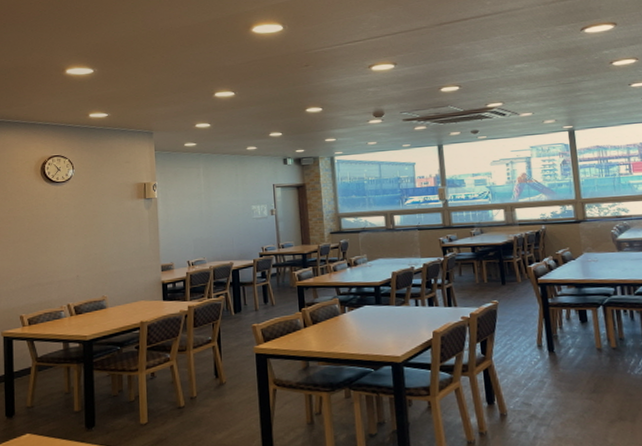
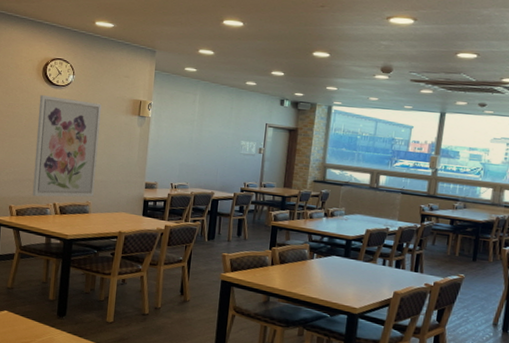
wall art: none [40,193,109,302] -> present [32,95,101,197]

